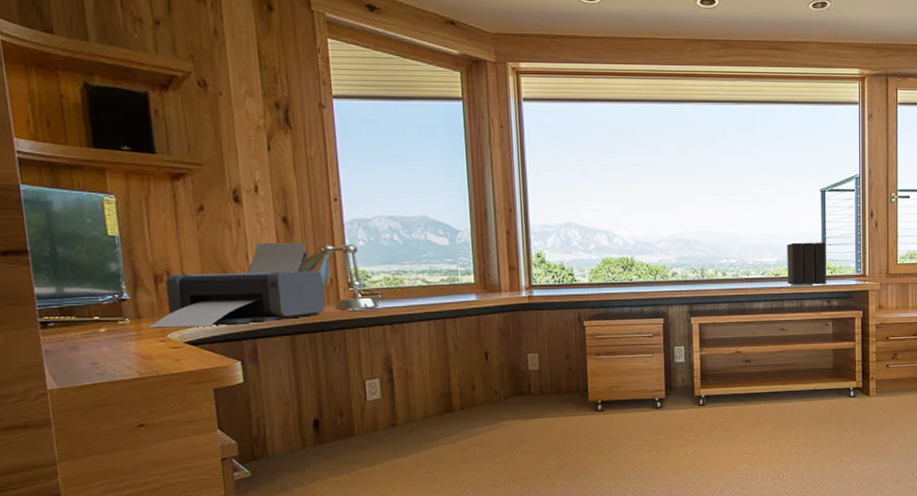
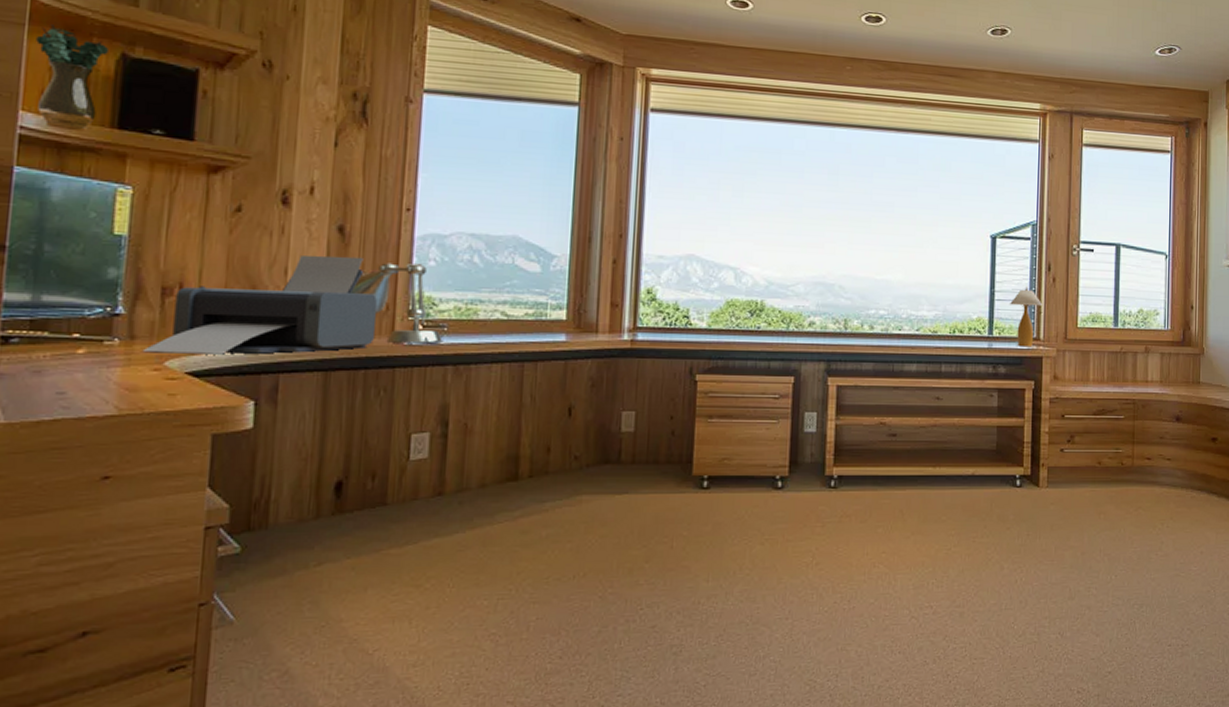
vase: none [14,62,75,152] -> present [36,24,110,132]
books: present [787,242,826,286] -> none [946,295,994,348]
table lamp: none [839,231,868,283] -> present [1010,285,1043,347]

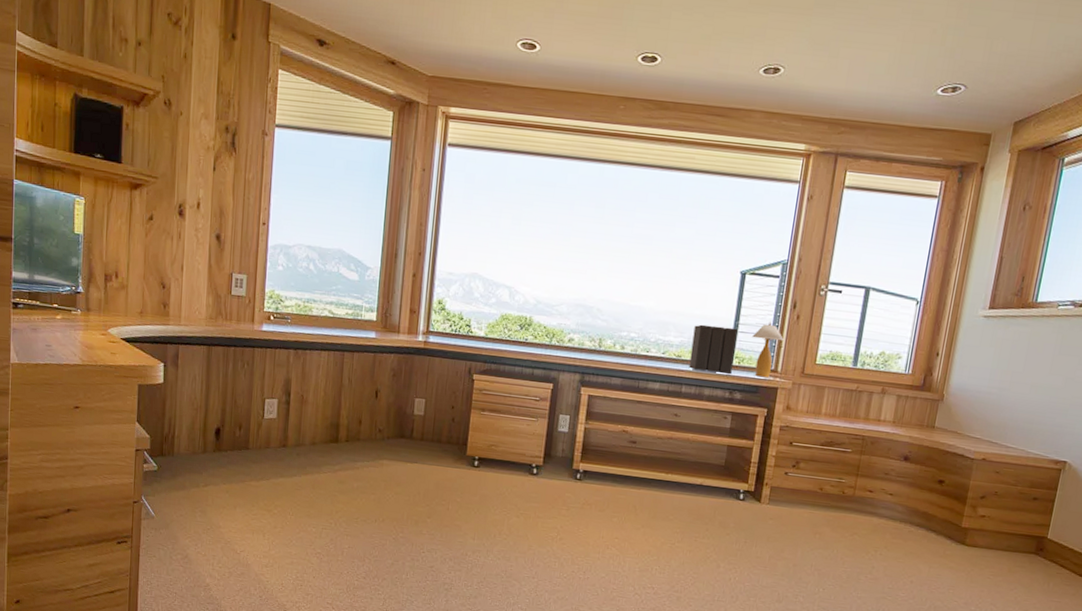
vase: present [36,24,110,132] -> none [22,71,67,155]
printer: present [142,255,377,355] -> none [94,256,242,332]
desk lamp: present [350,263,444,344] -> none [224,265,288,332]
books: none [946,295,994,348] -> present [688,324,738,375]

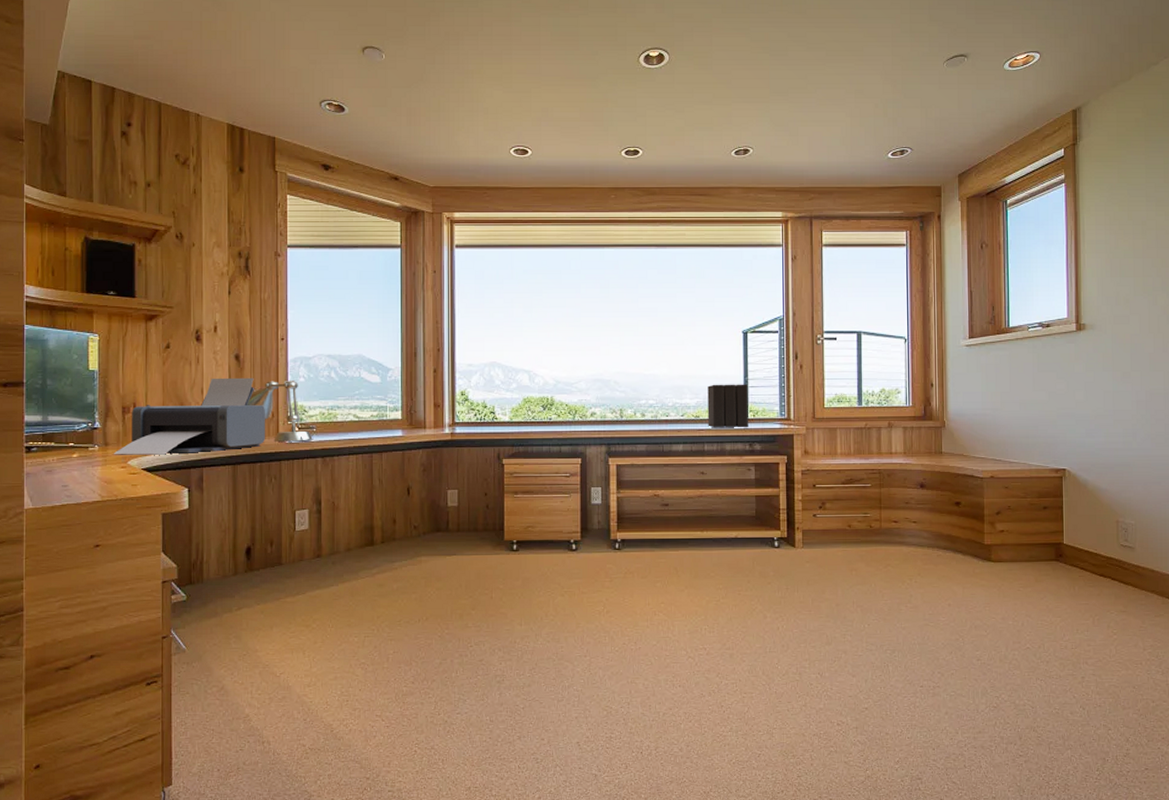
printer: none [94,256,242,332] -> present [113,377,265,455]
desk lamp: none [224,265,288,332] -> present [247,379,314,442]
table lamp: present [752,321,784,378] -> none [762,373,792,427]

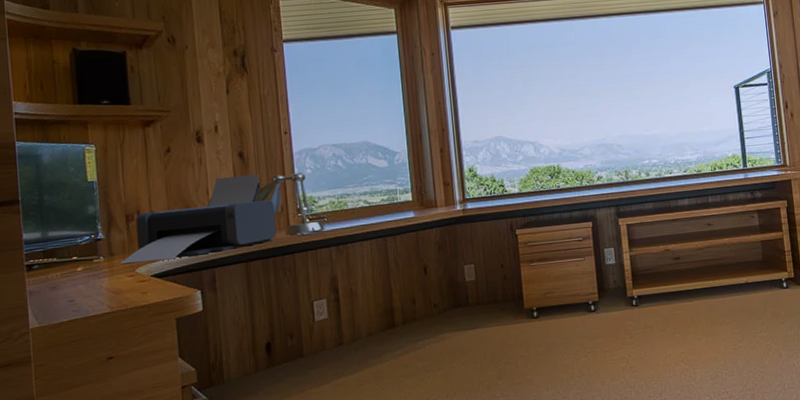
books: present [707,384,748,428] -> none [706,136,748,181]

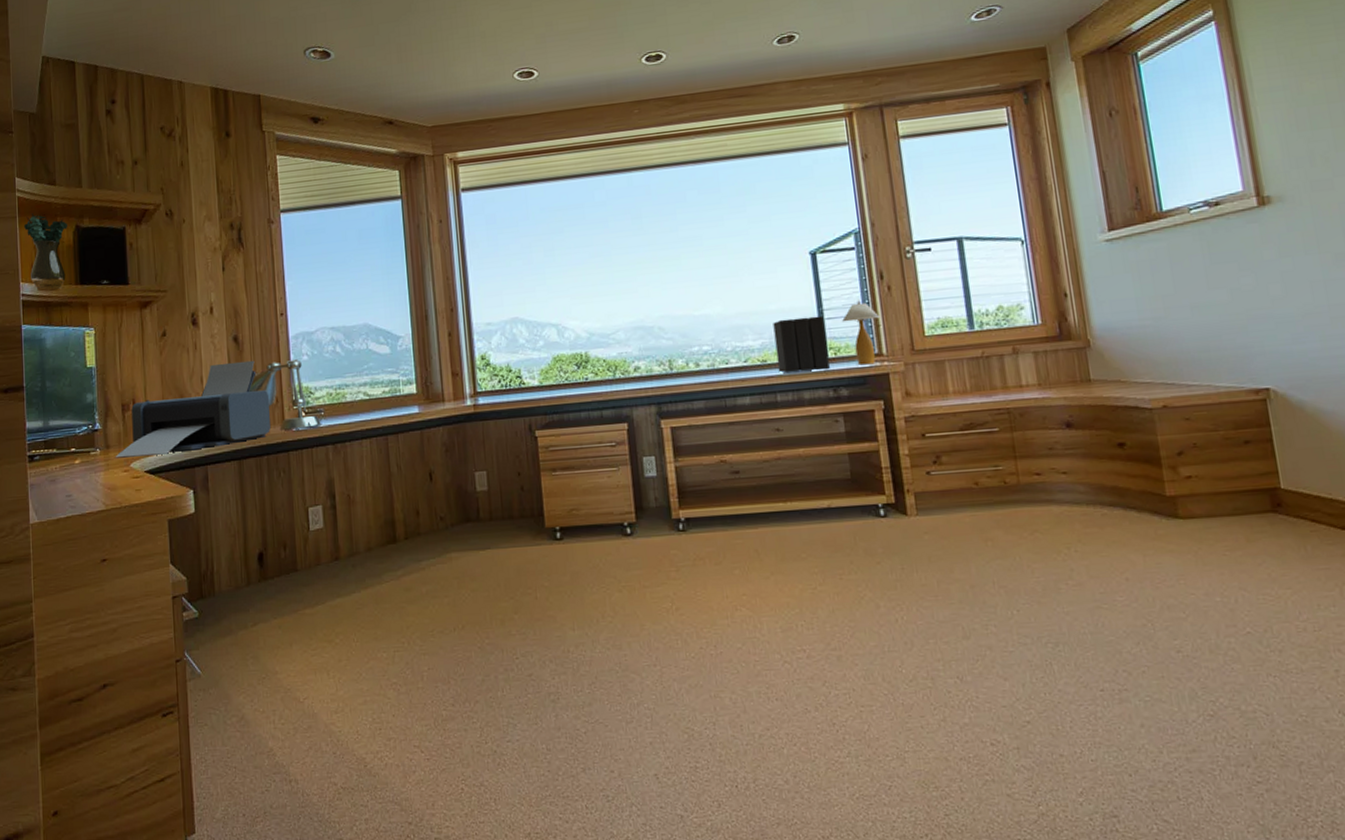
vase: none [15,35,64,111] -> present [24,213,68,292]
books: none [706,136,748,181] -> present [773,315,830,374]
table lamp: none [758,123,785,174] -> present [842,298,881,366]

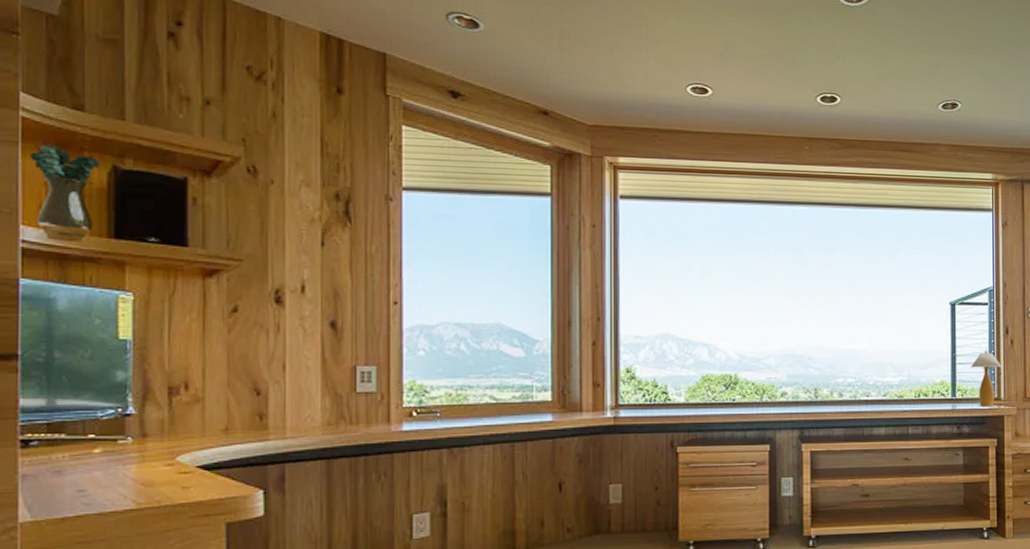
printer: present [115,360,271,458] -> none [154,350,371,449]
desk lamp: present [249,358,323,430] -> none [346,353,438,430]
books: present [773,315,830,374] -> none [912,360,956,409]

